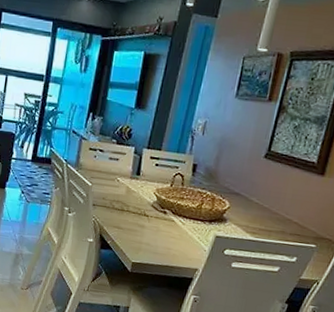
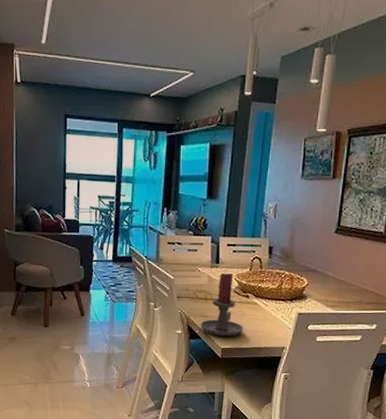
candle holder: none [113,186,157,252] -> present [200,273,243,337]

